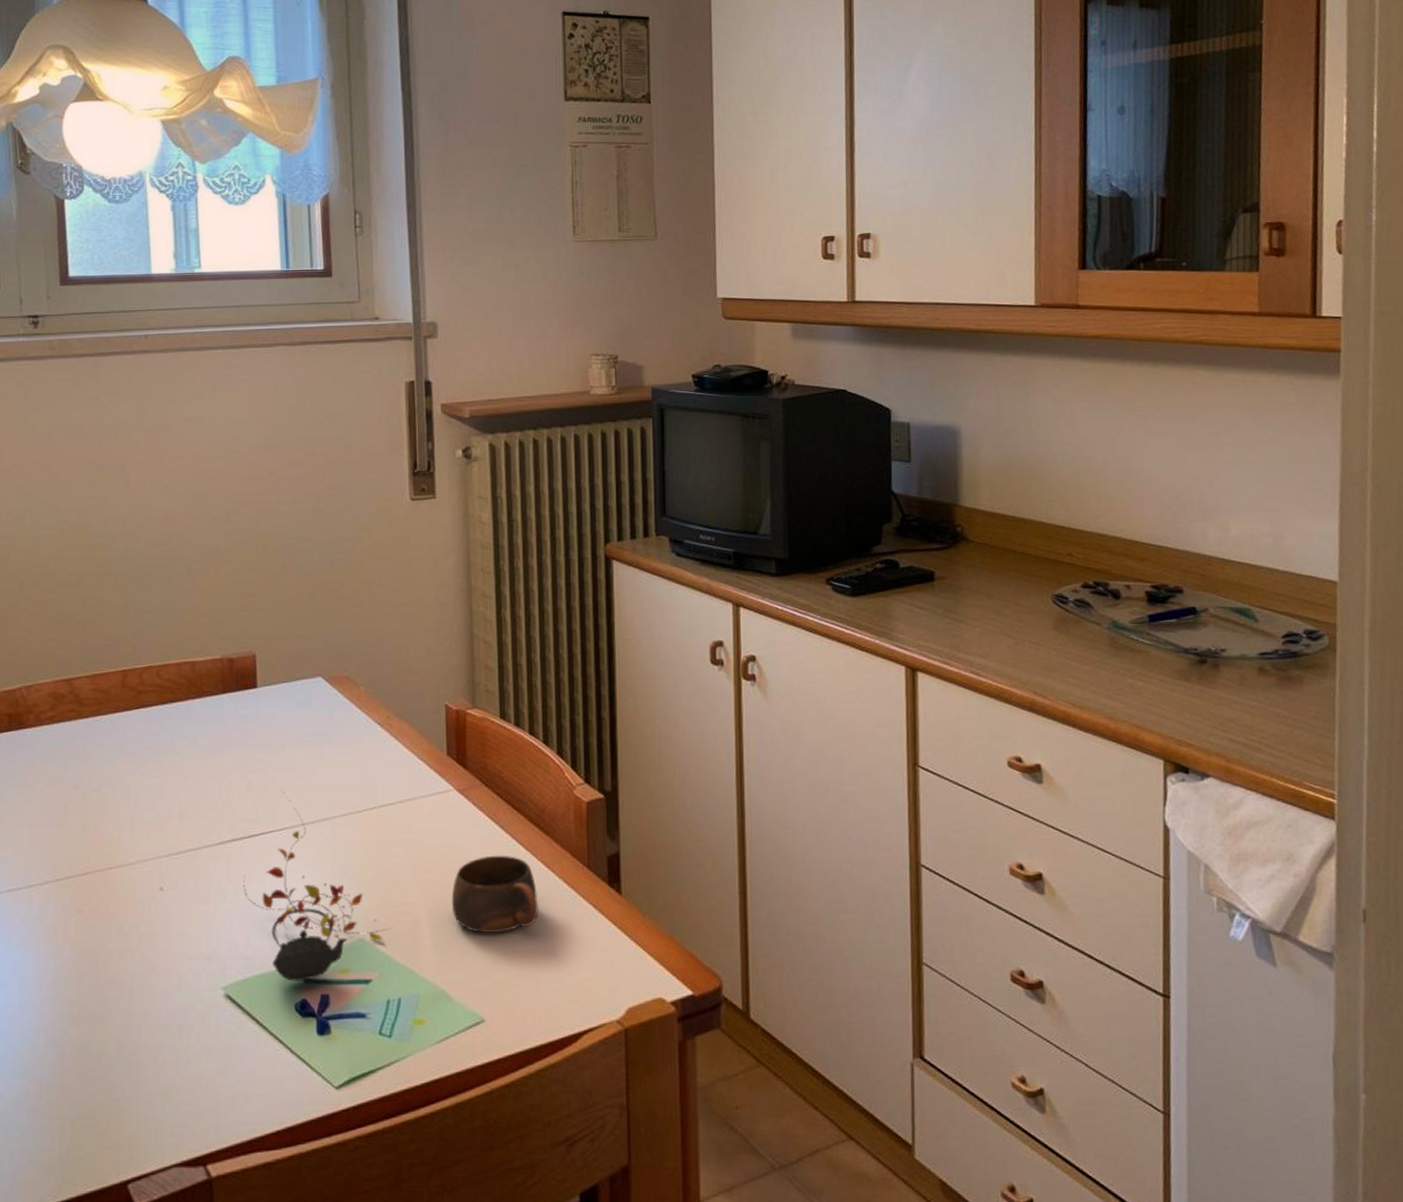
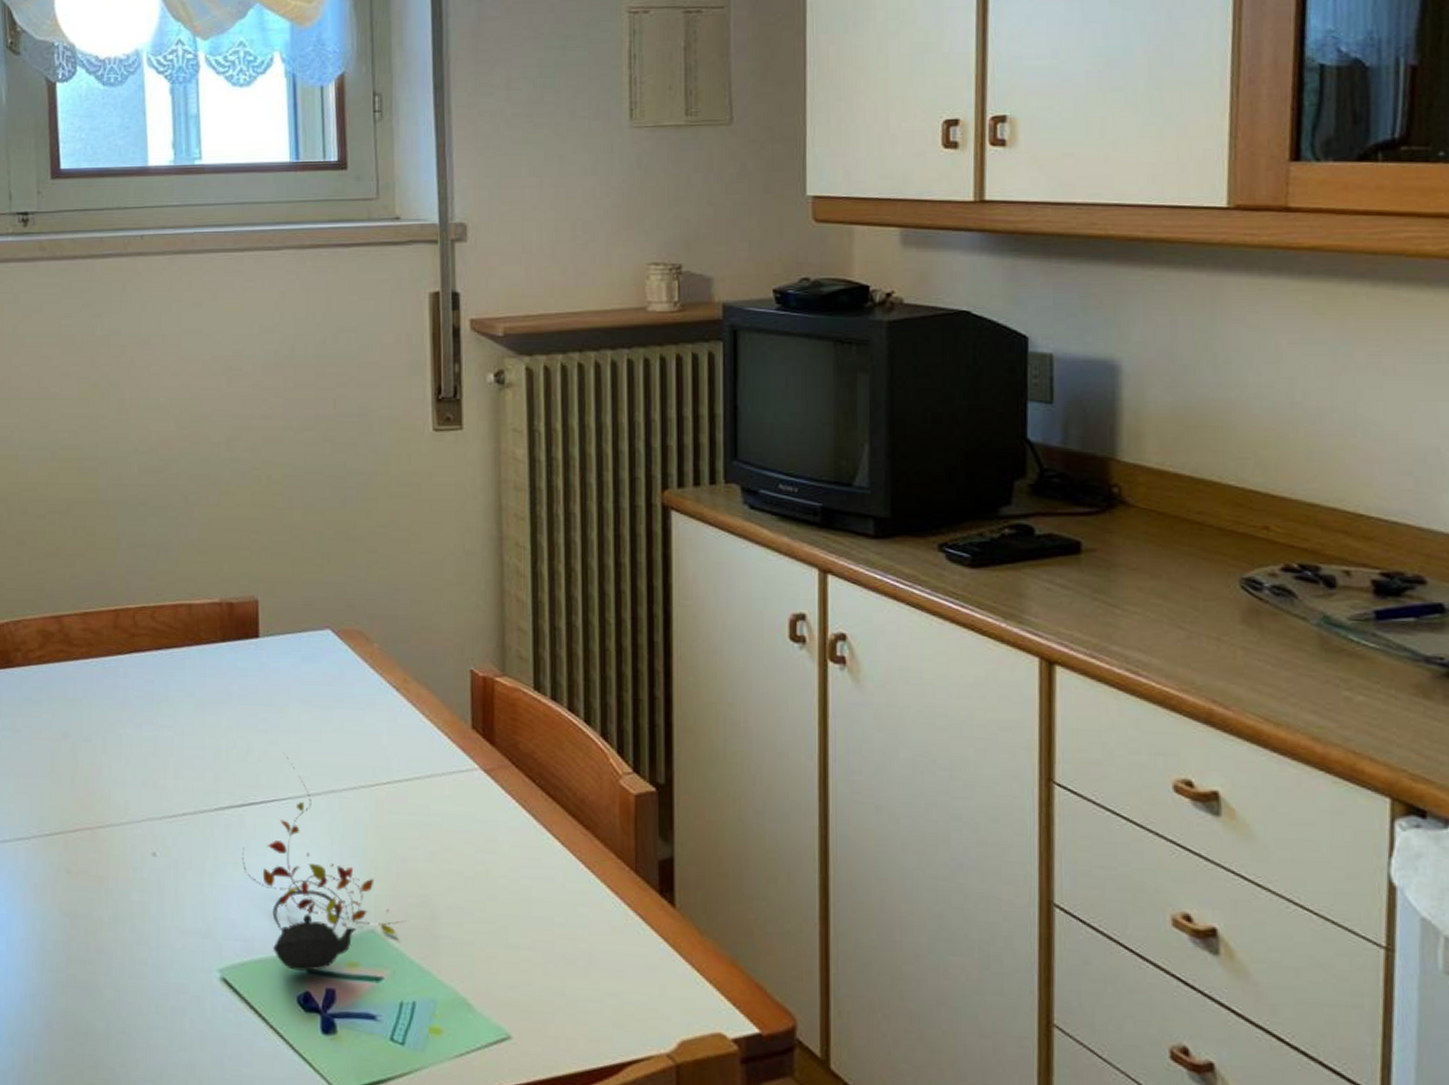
cup: present [451,855,538,933] -> none [474,848,576,938]

